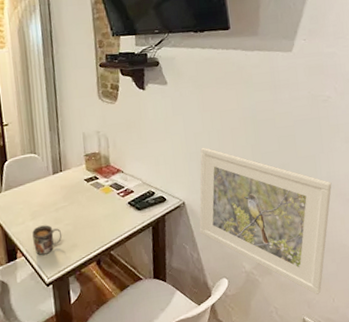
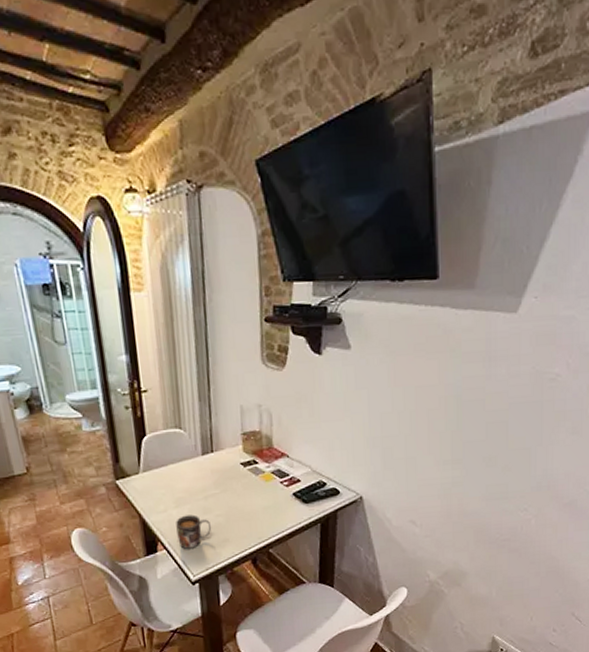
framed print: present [199,147,332,295] -> none [377,431,548,612]

